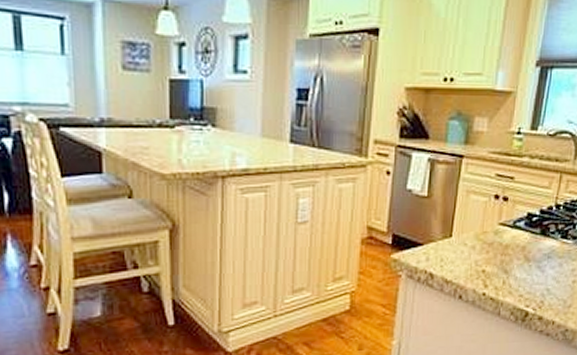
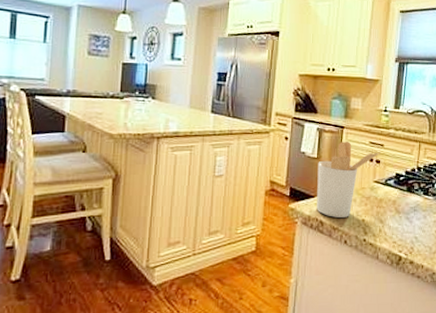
utensil holder: none [425,173,509,269] -> present [317,141,380,217]

